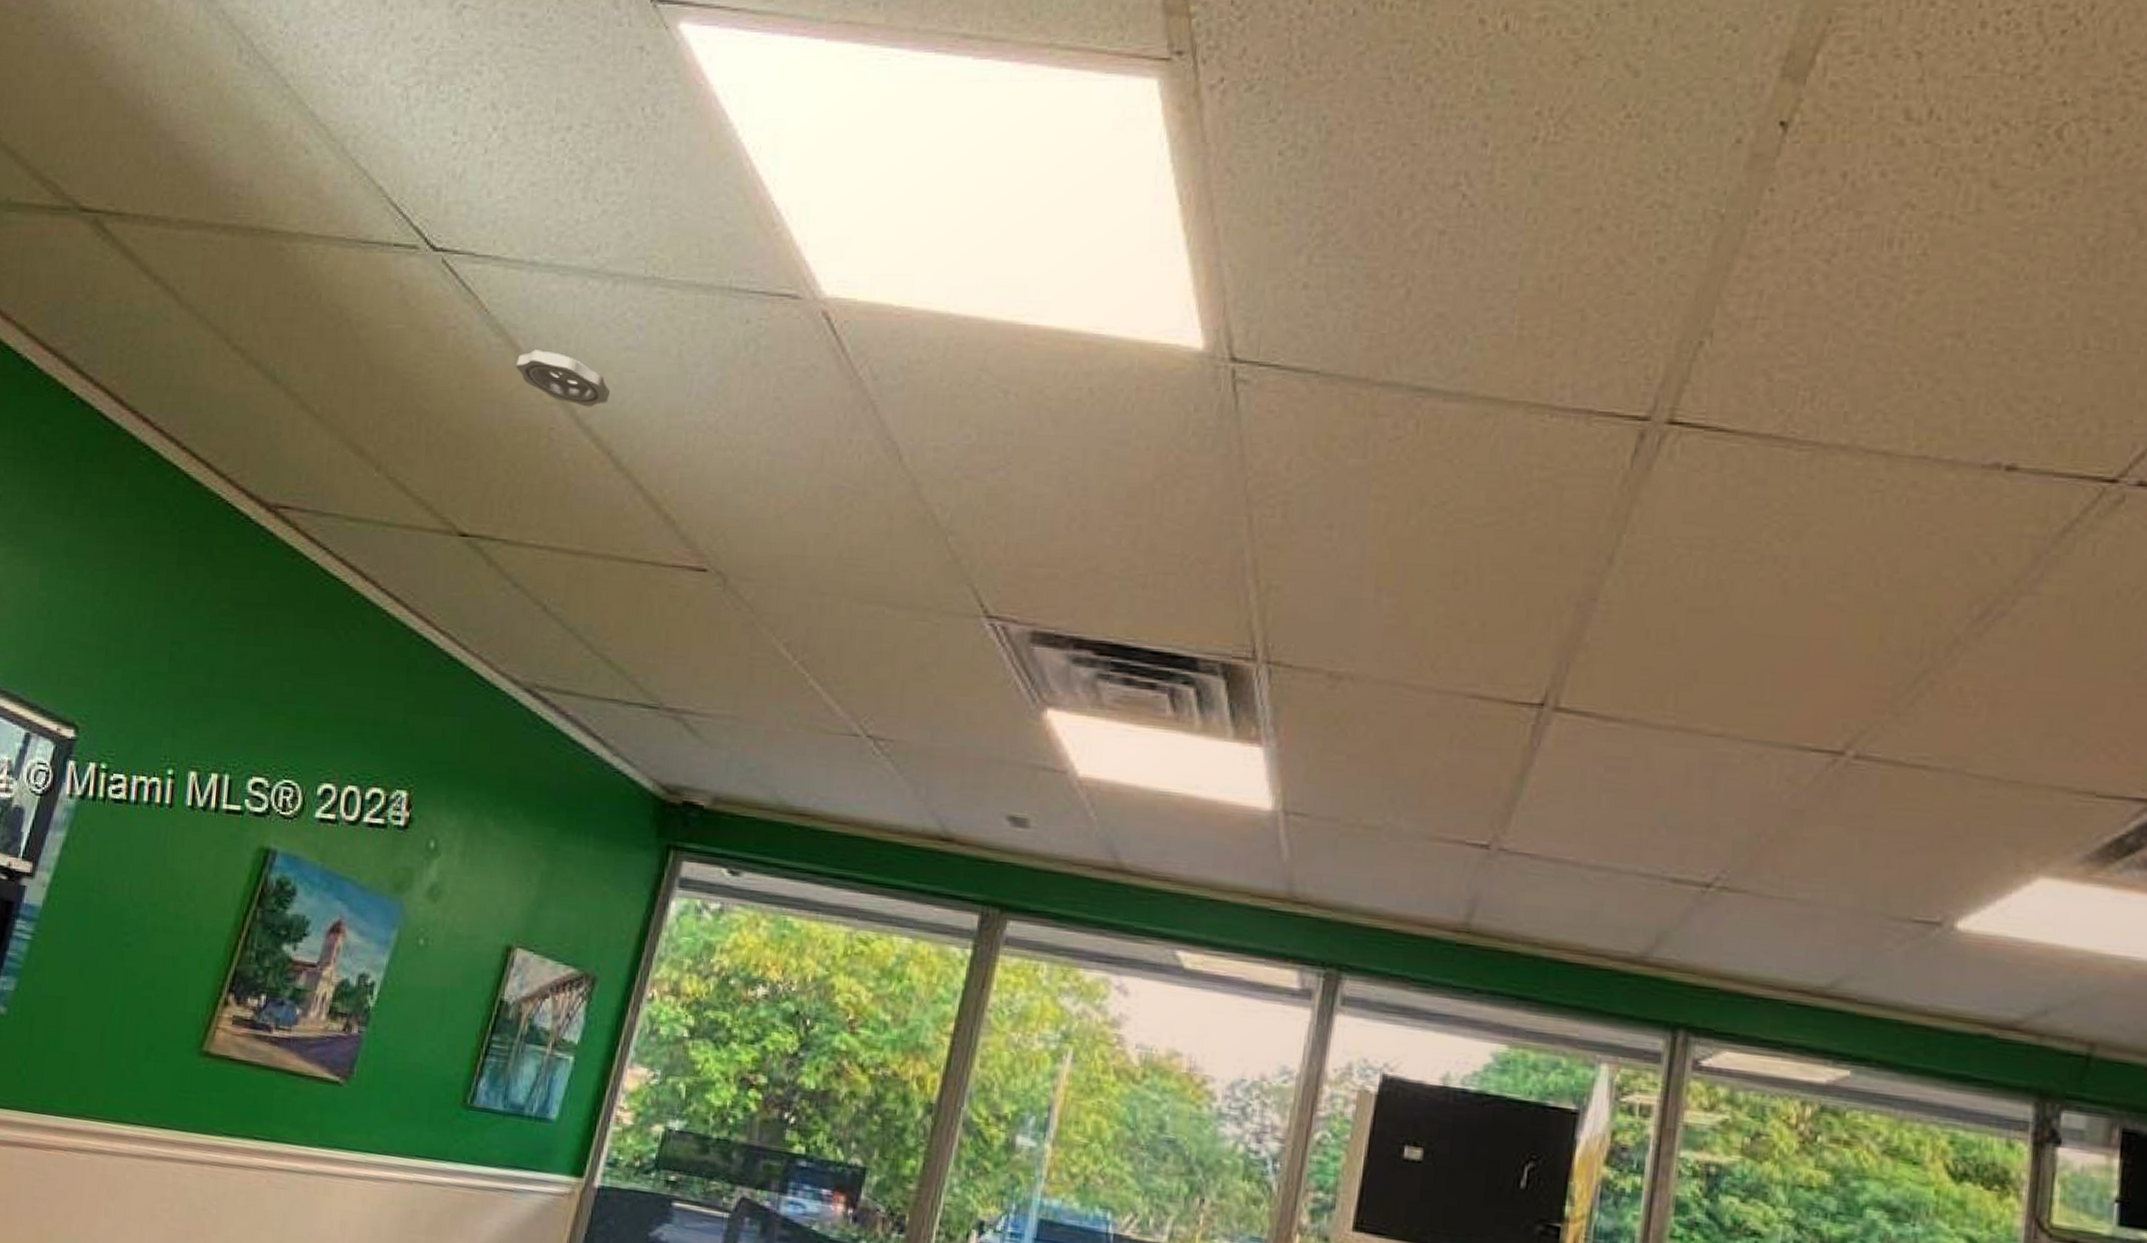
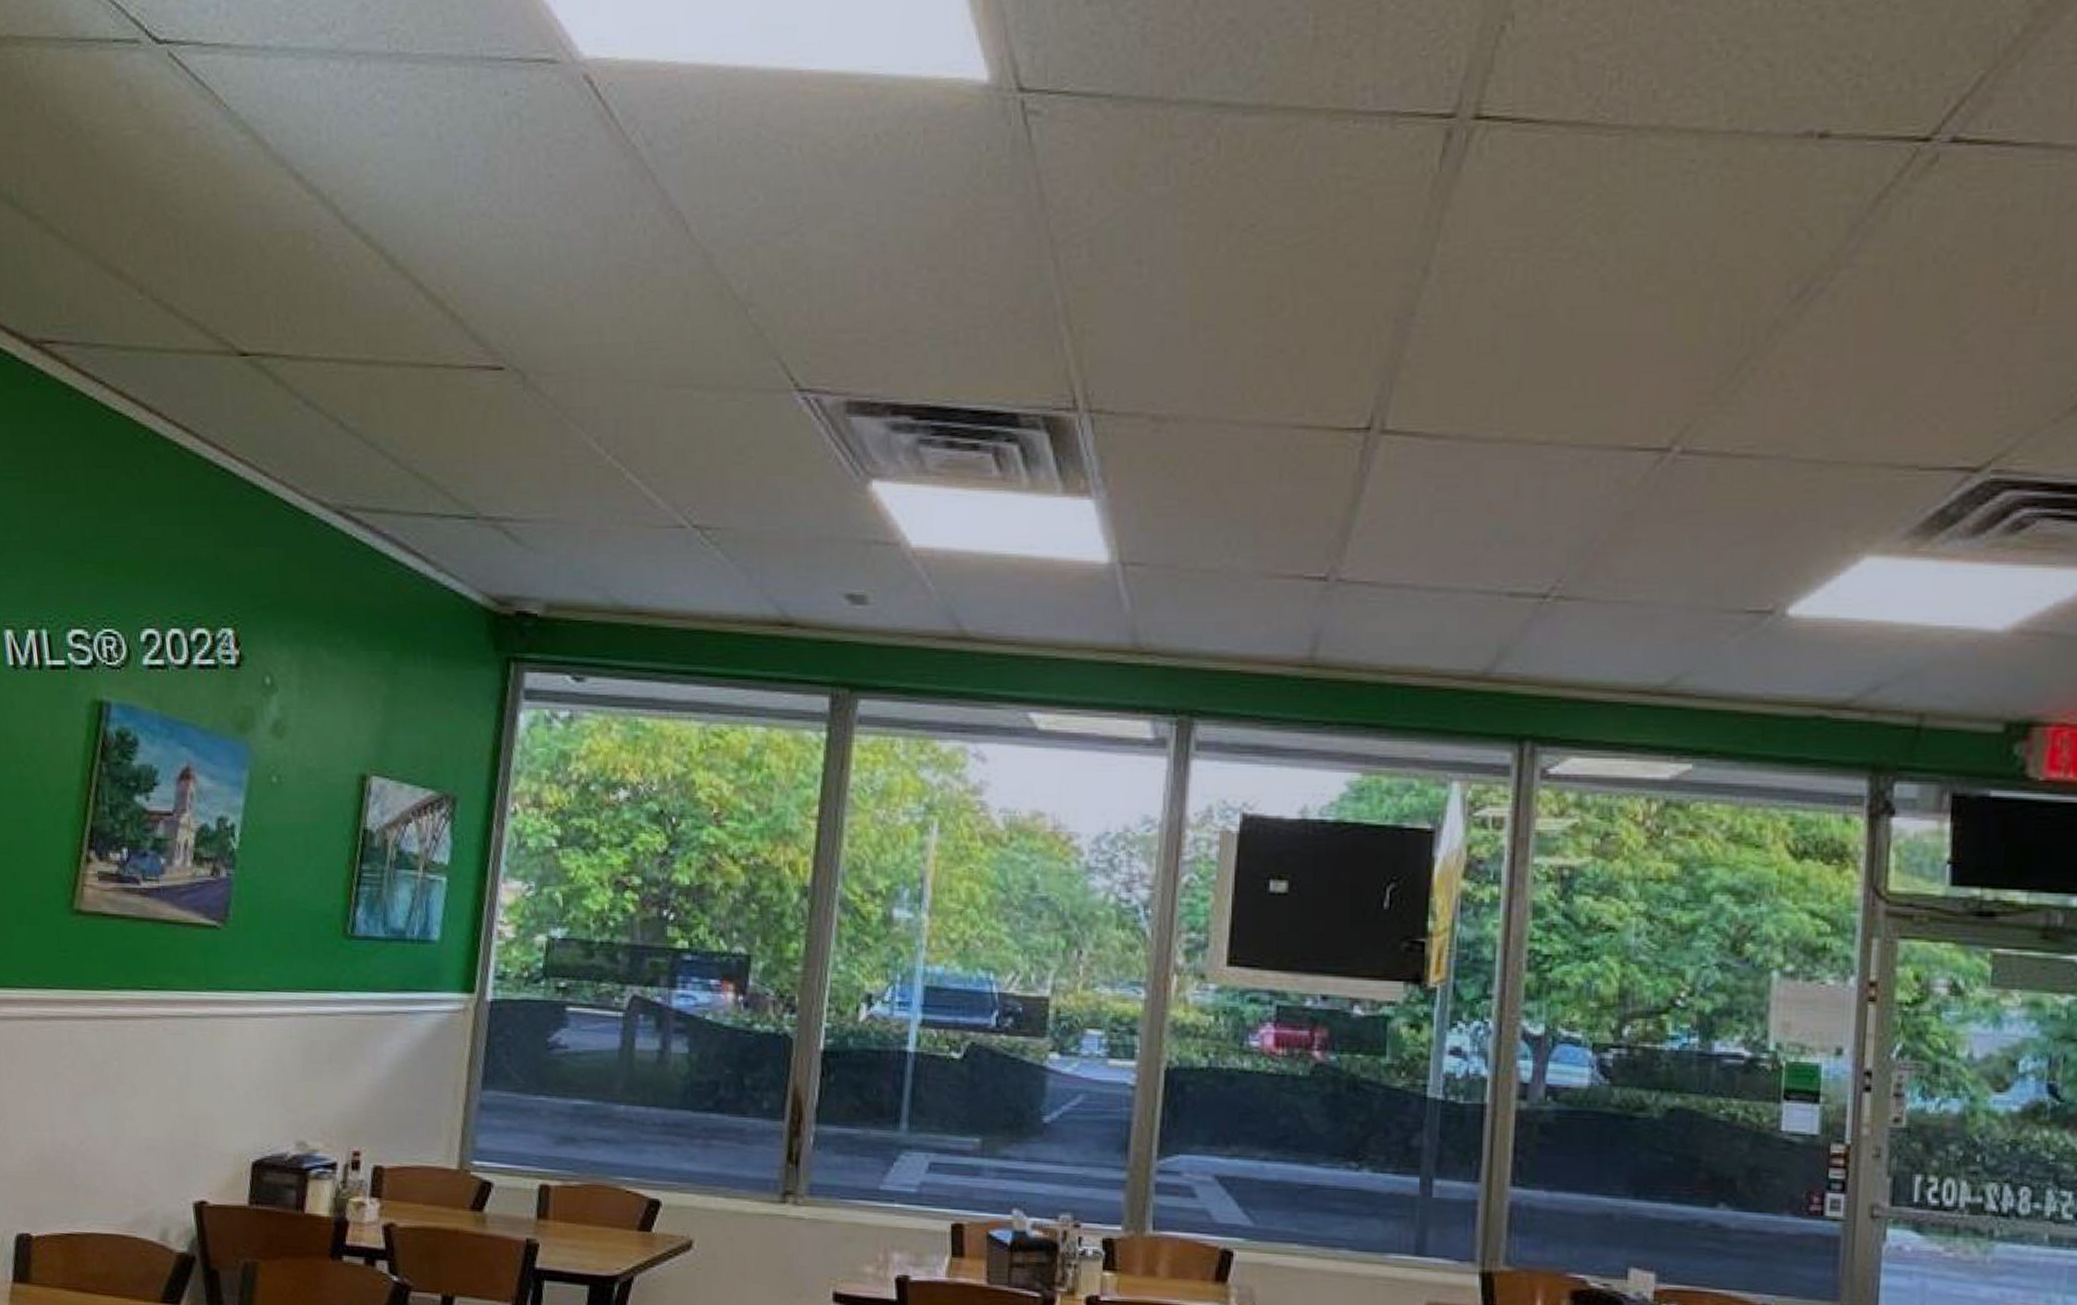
smoke detector: present [515,350,611,407] -> none [267,144,373,204]

